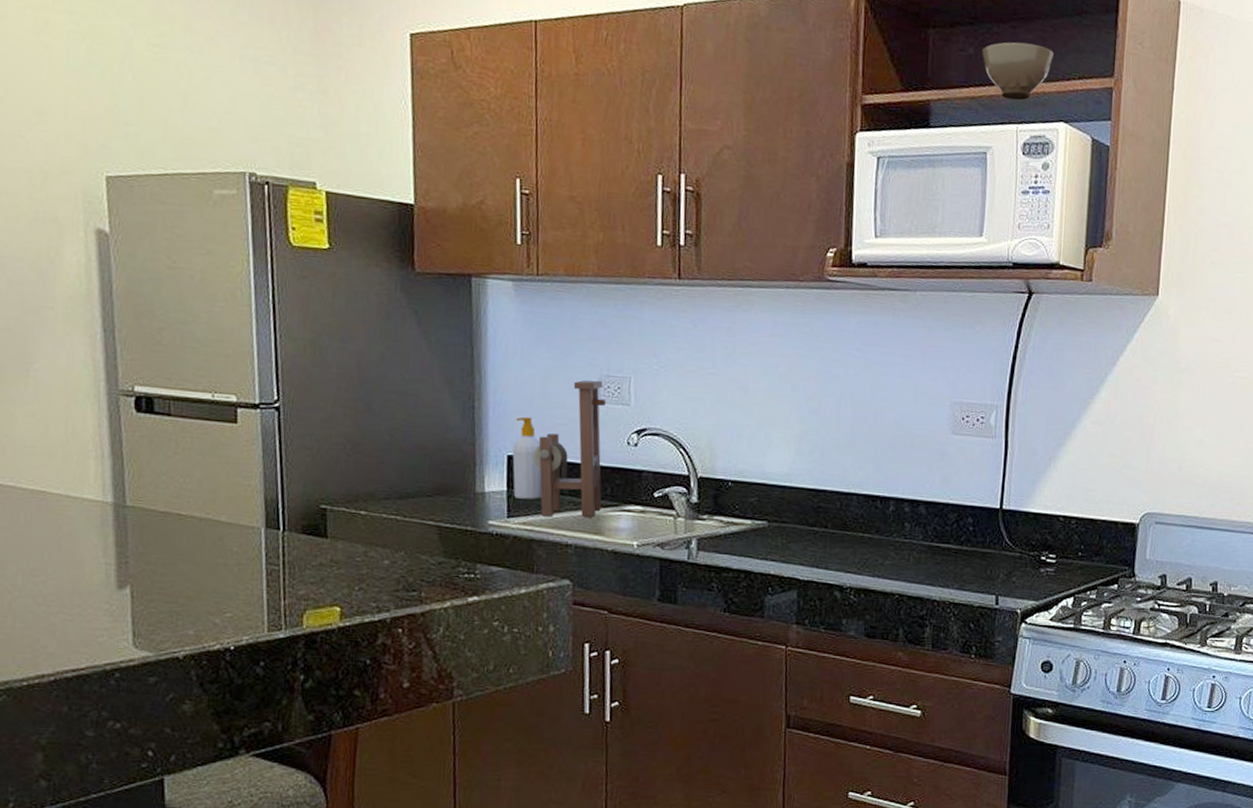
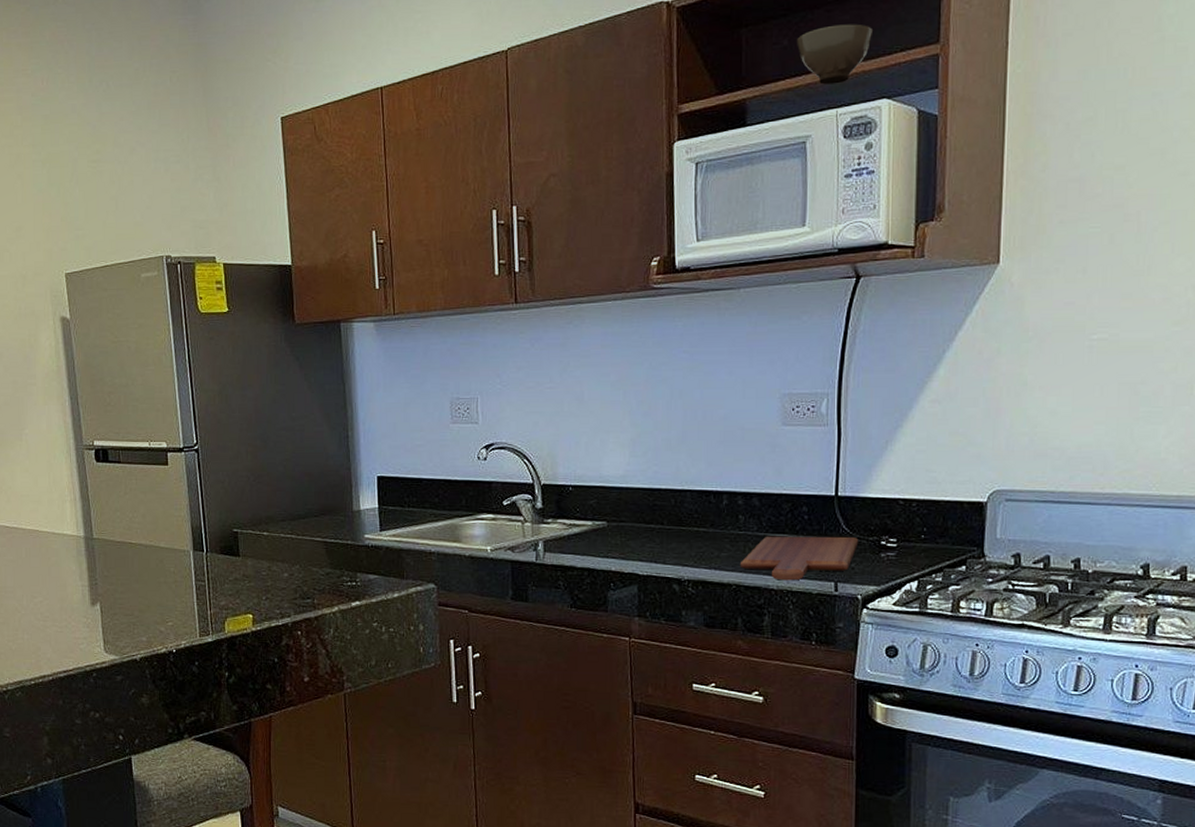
soap bottle: present [512,416,543,500] -> none [381,441,408,514]
paper towel holder: present [533,380,606,517] -> none [398,403,458,529]
cutting board: none [903,545,1021,592] -> present [739,536,859,581]

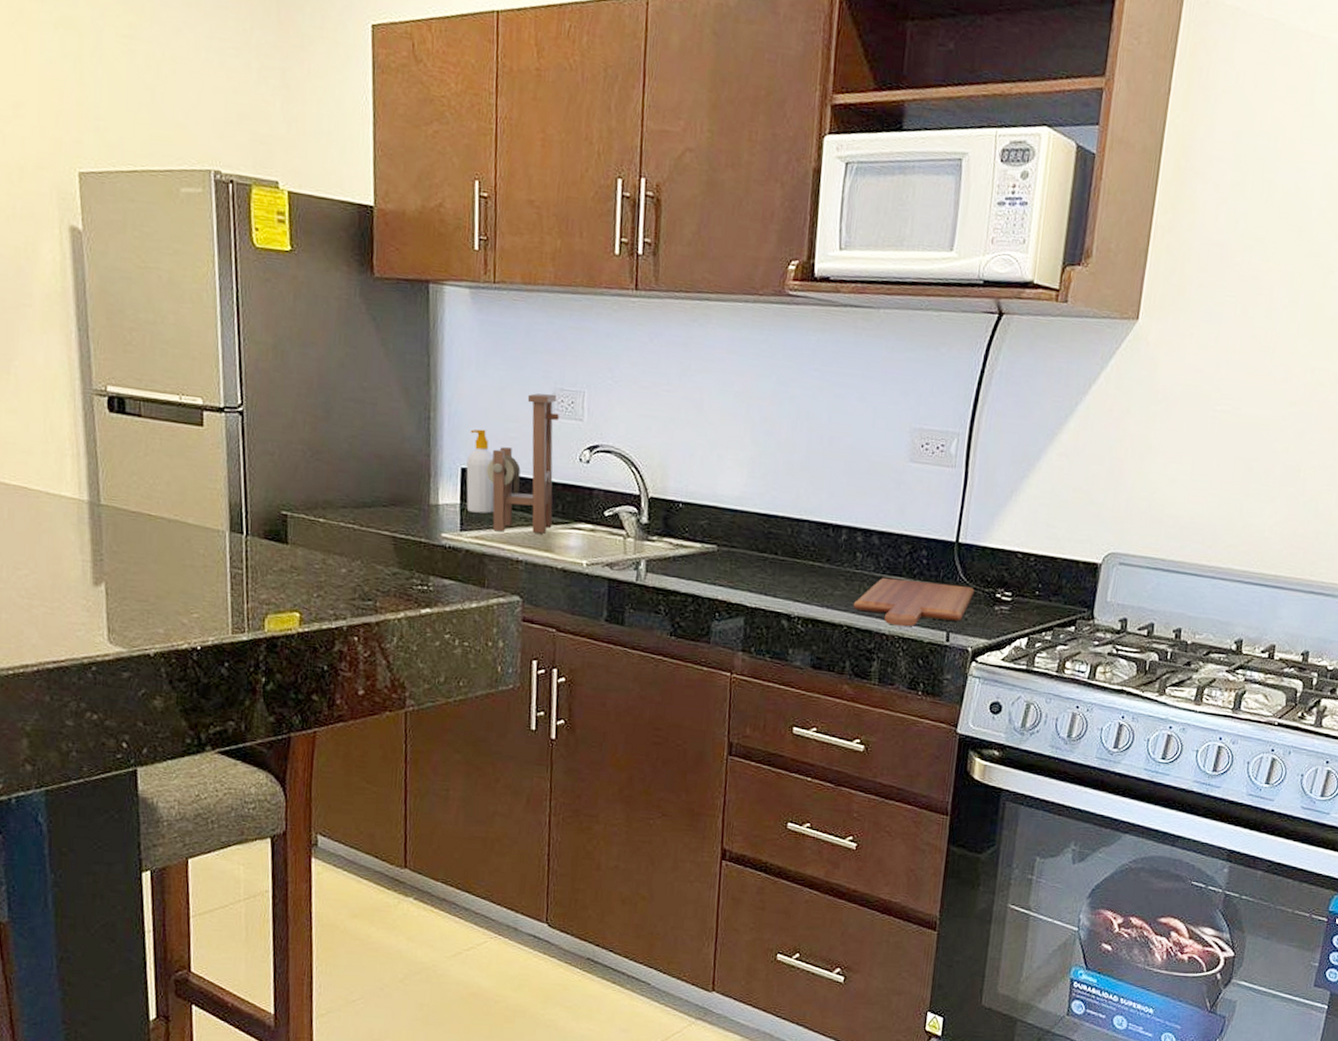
soap bottle: none [381,441,408,514] -> present [466,429,495,514]
paper towel holder: none [398,403,458,529] -> present [486,393,559,534]
bowl: present [796,24,874,85] -> none [962,36,1042,102]

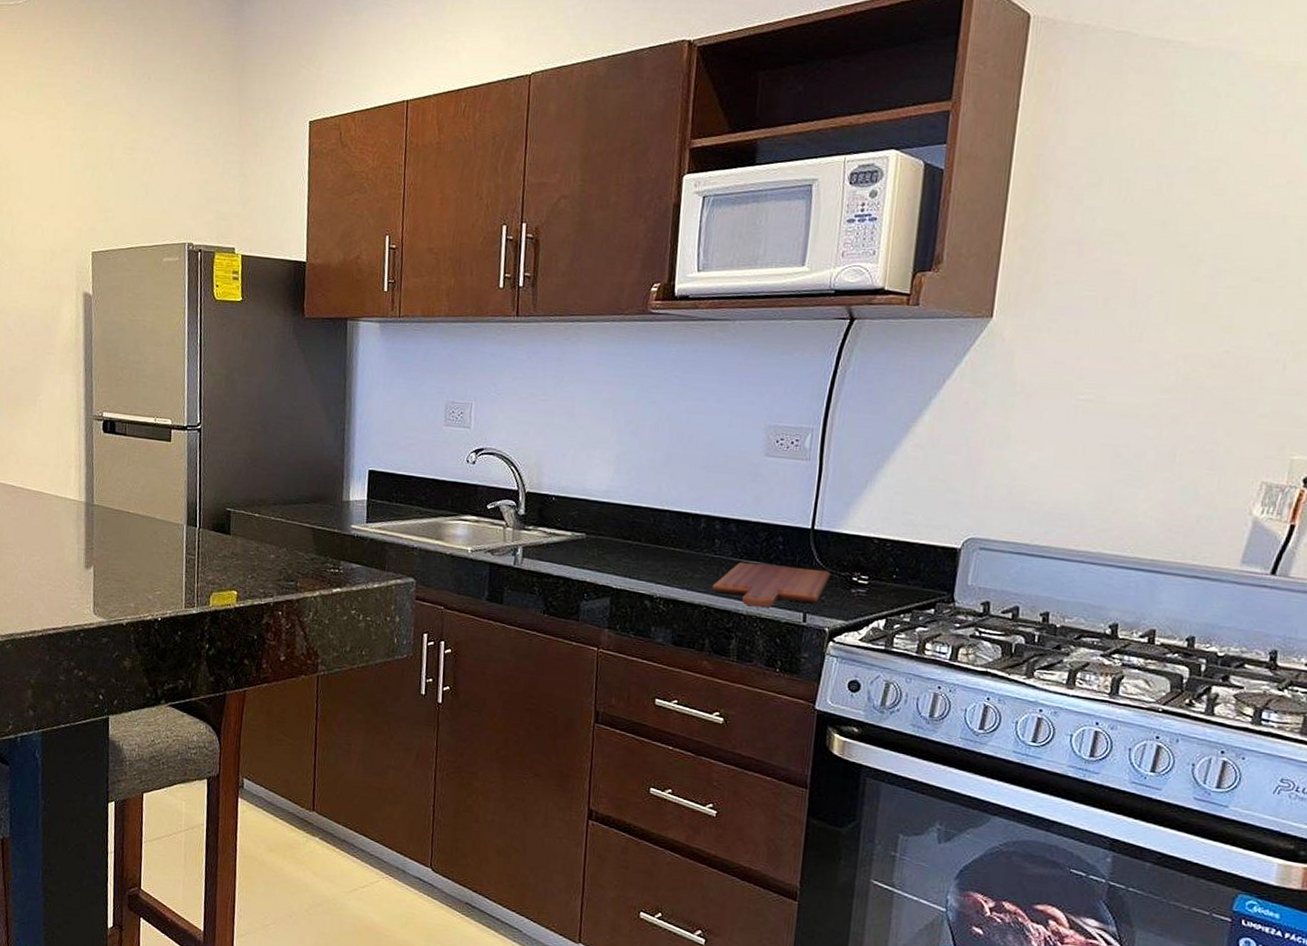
soap bottle: present [466,429,495,514] -> none [372,437,396,508]
paper towel holder: present [486,393,559,534] -> none [389,406,450,525]

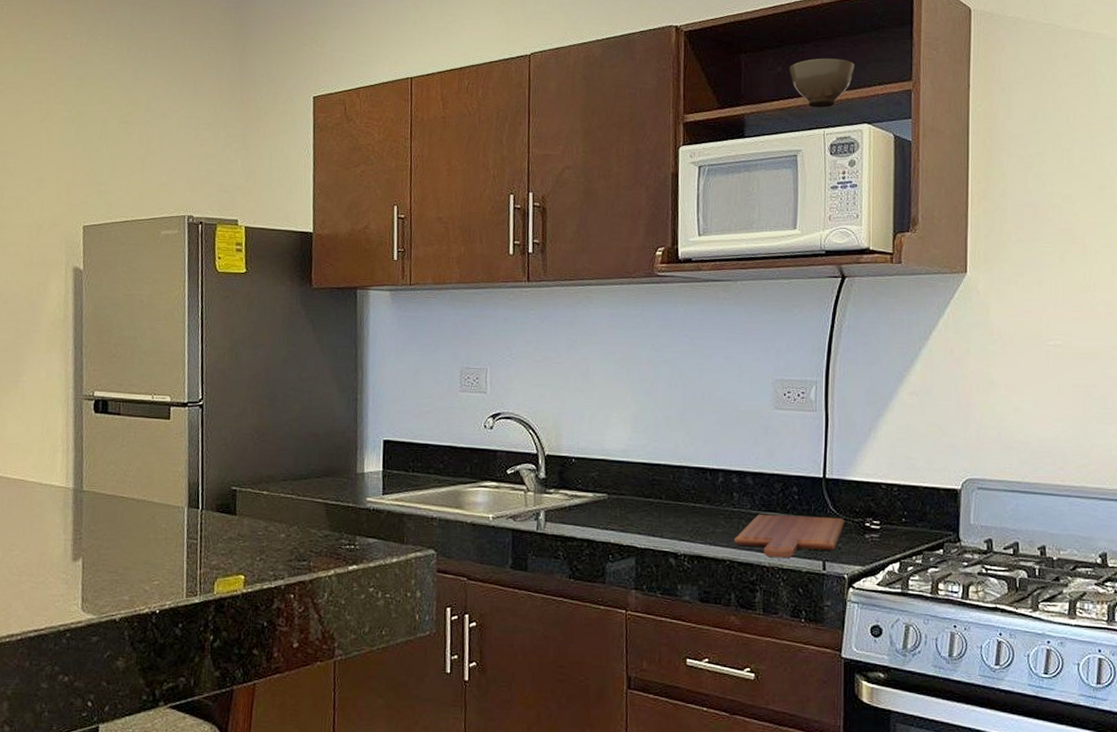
bowl: none [810,75,888,132] -> present [788,58,856,108]

